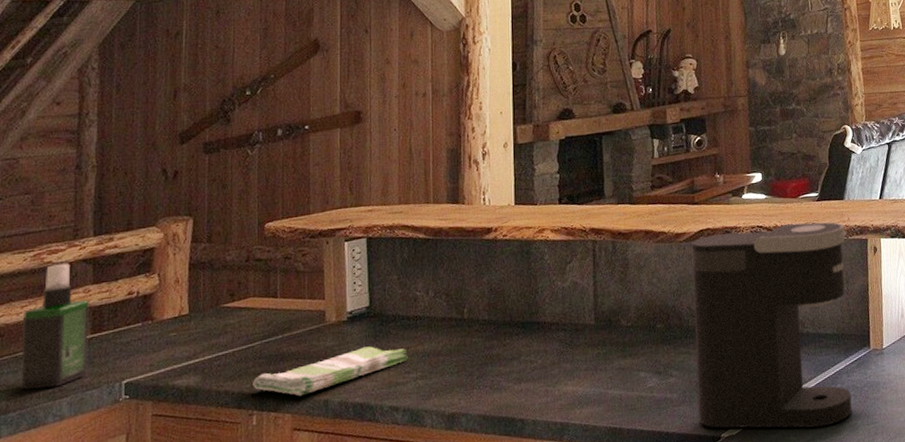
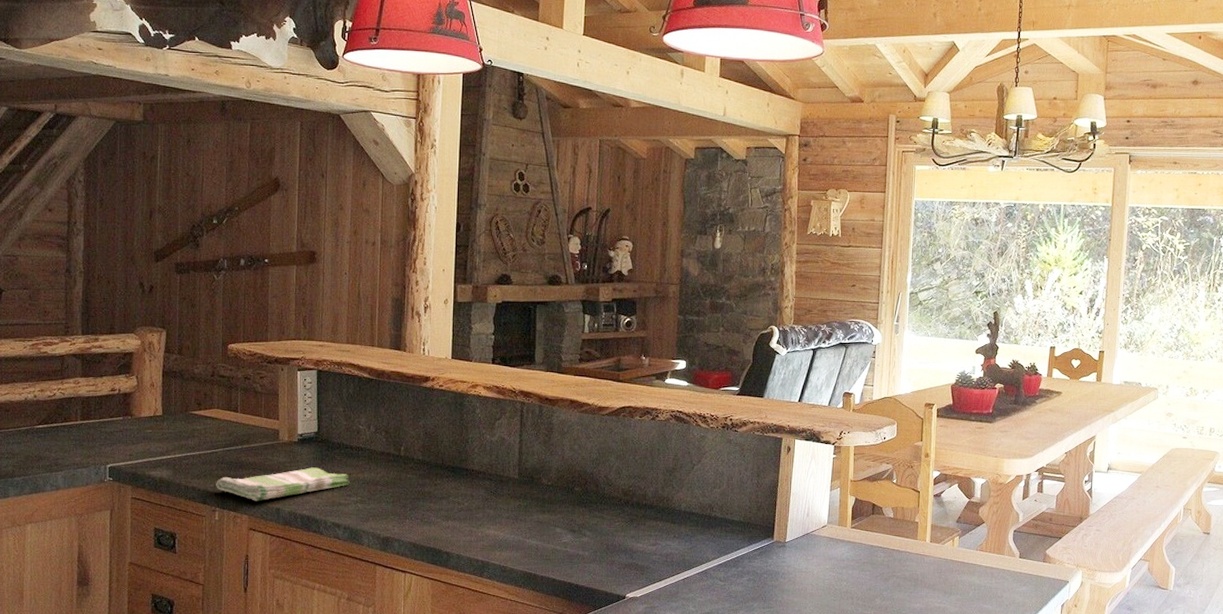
spray bottle: present [20,263,89,390] -> none [24,355,79,462]
coffee maker: present [691,222,852,429] -> none [607,412,764,603]

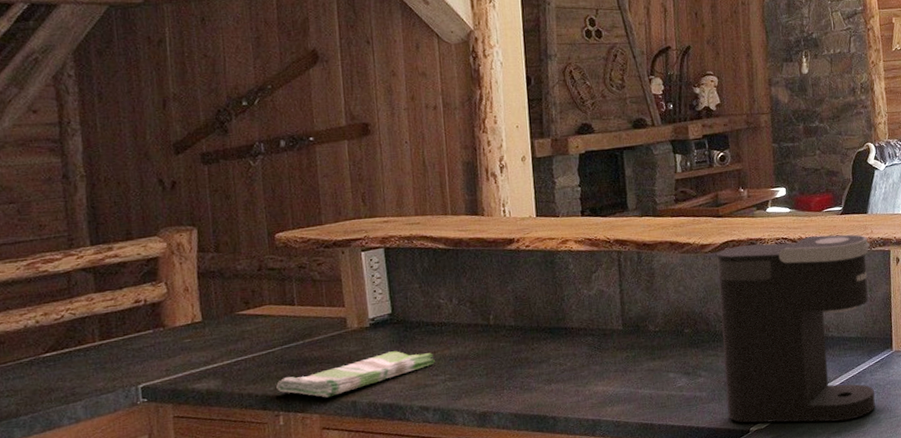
coffee maker: none [607,412,764,603] -> present [716,234,875,423]

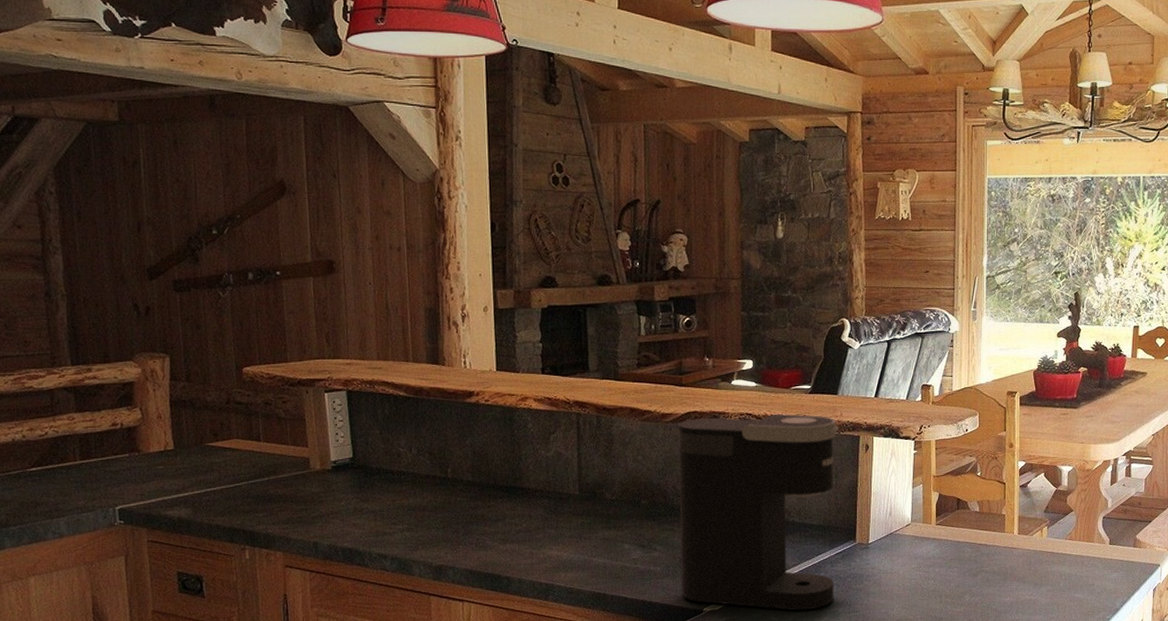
dish towel: present [276,351,435,398] -> none [243,496,394,536]

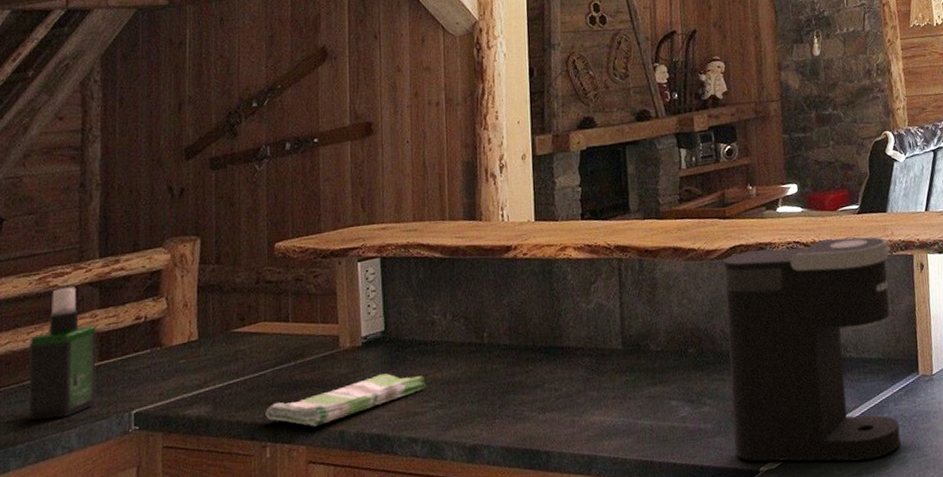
spray bottle: none [11,390,80,507] -> present [28,286,96,421]
dish towel: none [243,496,394,536] -> present [265,373,426,427]

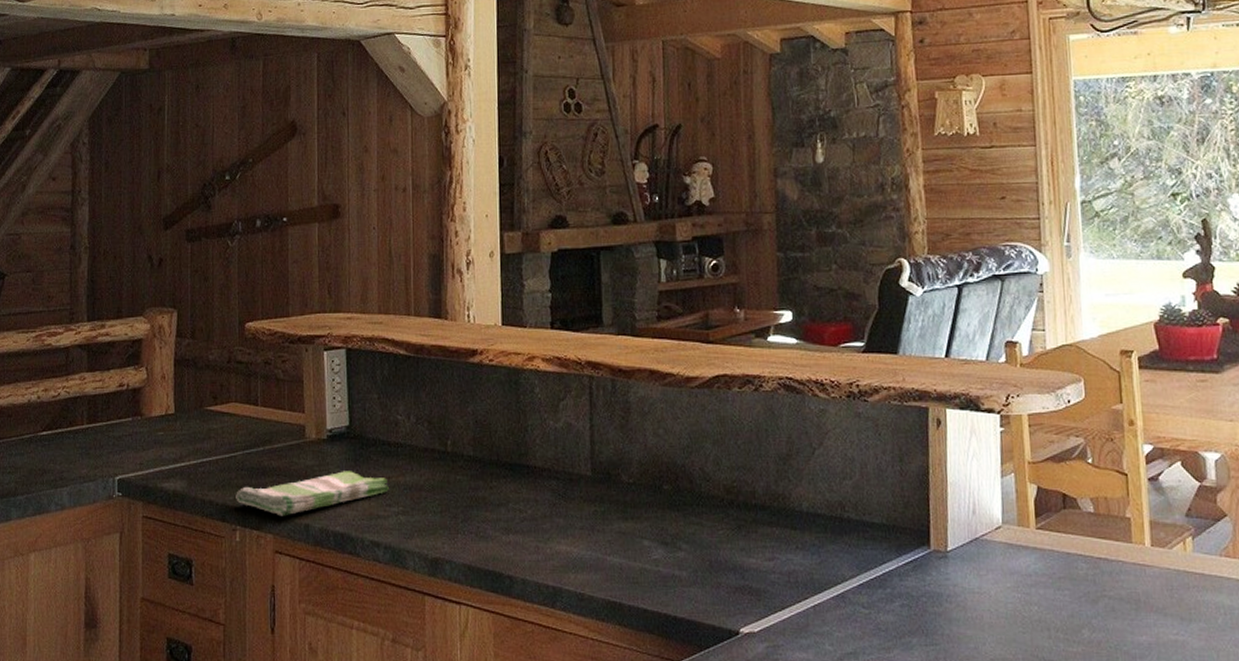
spray bottle: present [28,286,96,421] -> none [27,347,85,475]
coffee maker: present [723,236,901,462] -> none [705,377,905,639]

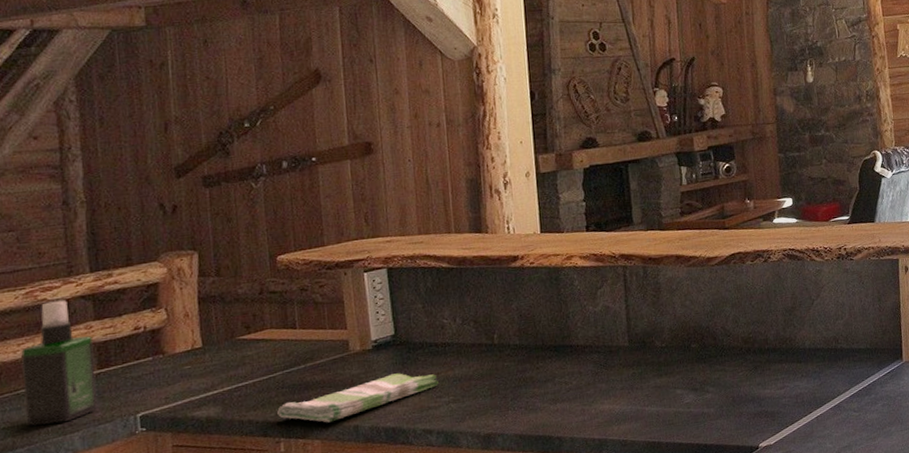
spray bottle: none [27,347,85,475] -> present [21,300,97,426]

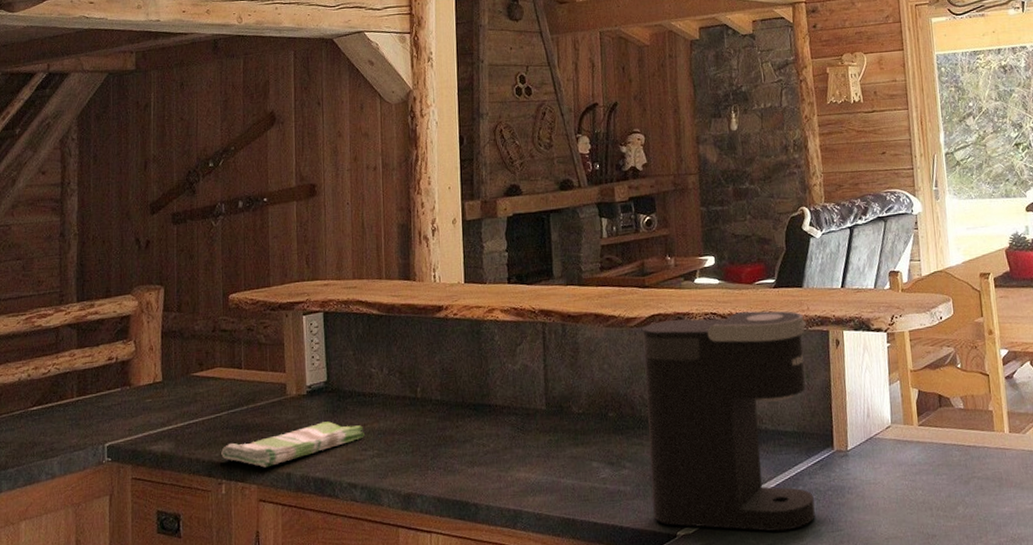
spray bottle: present [21,300,97,426] -> none [17,327,75,448]
coffee maker: none [723,243,886,439] -> present [642,310,815,532]

